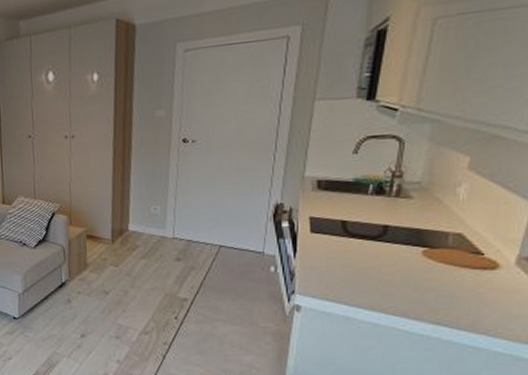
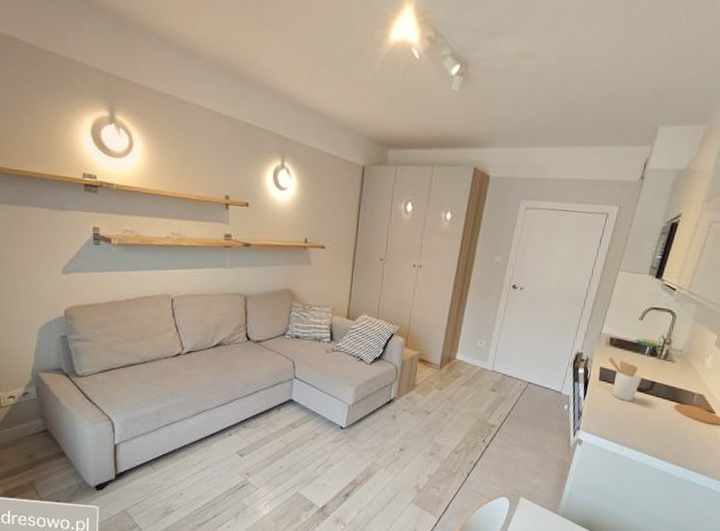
utensil holder: none [318,204,369,253] -> present [608,357,642,401]

